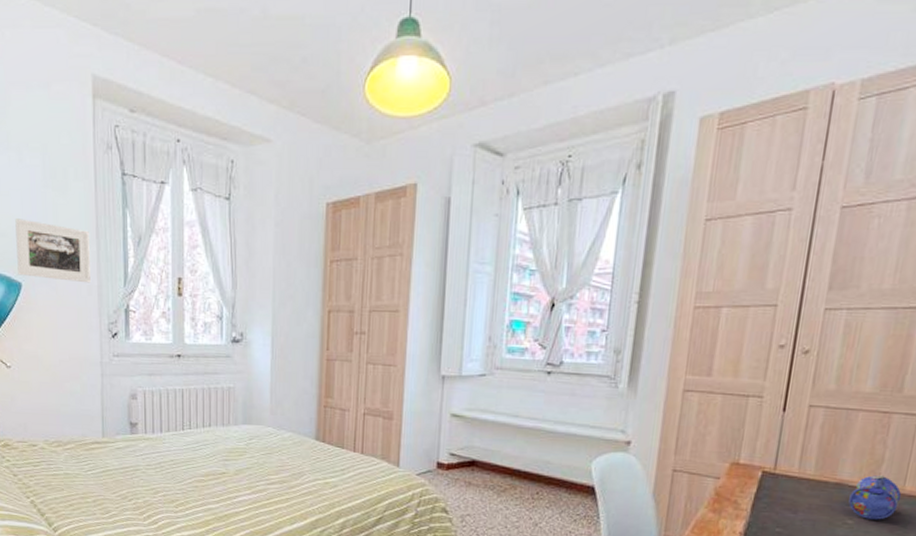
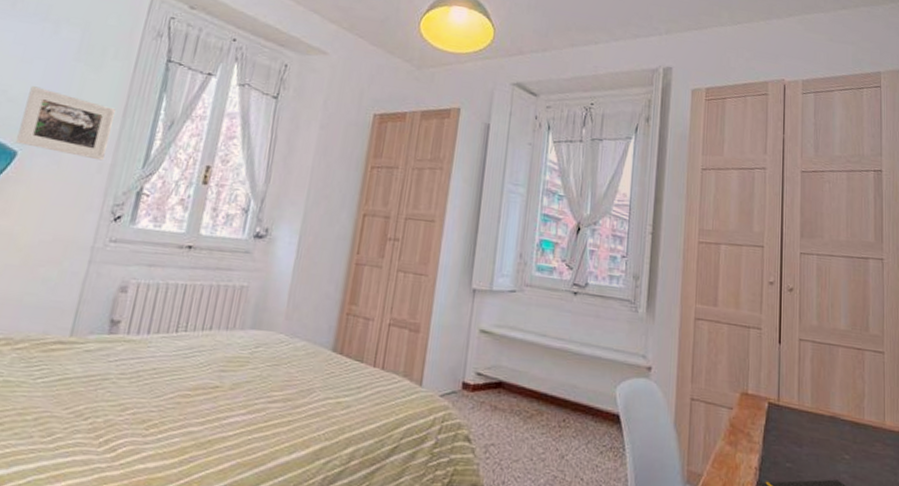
pencil case: present [848,474,902,520] -> none [843,409,884,455]

